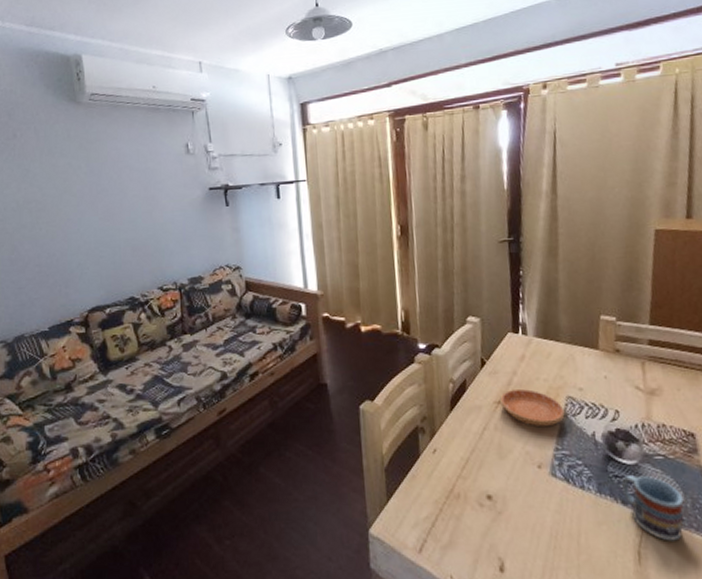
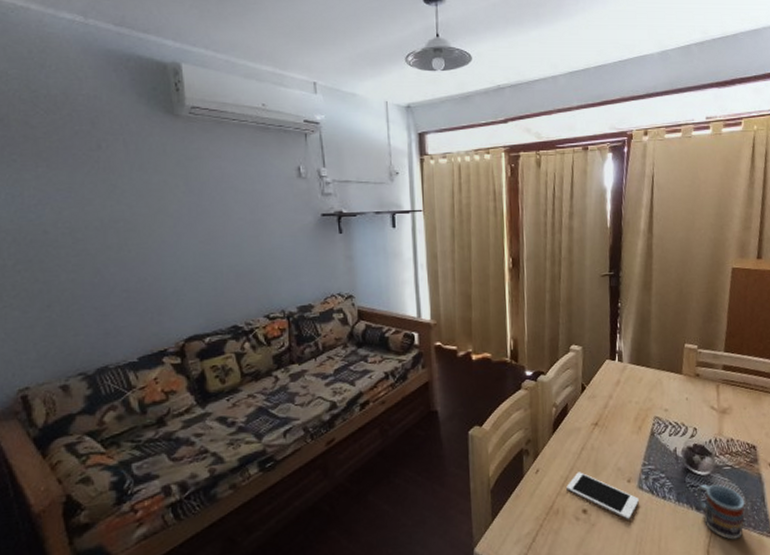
cell phone: none [467,454,552,510] -> present [566,472,639,520]
saucer: present [500,388,565,428] -> none [597,411,652,446]

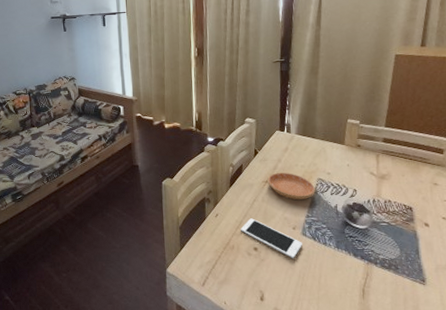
saucer: none [597,411,652,446] -> present [267,172,315,201]
cup: present [696,484,745,540] -> none [355,236,400,283]

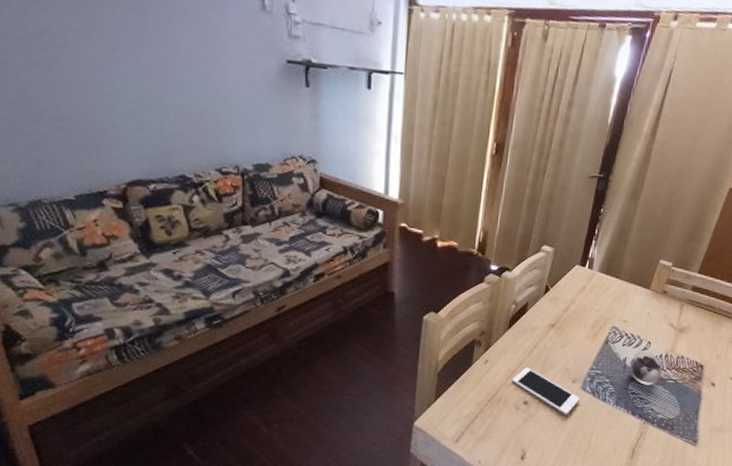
saucer: present [267,172,315,201] -> none [554,315,607,350]

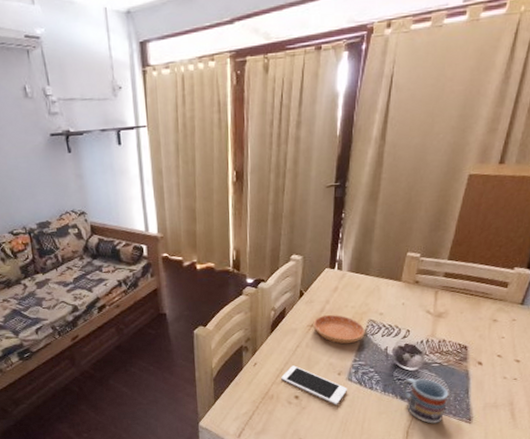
saucer: none [554,315,607,350] -> present [313,314,365,345]
cup: none [635,394,679,443] -> present [403,378,449,424]

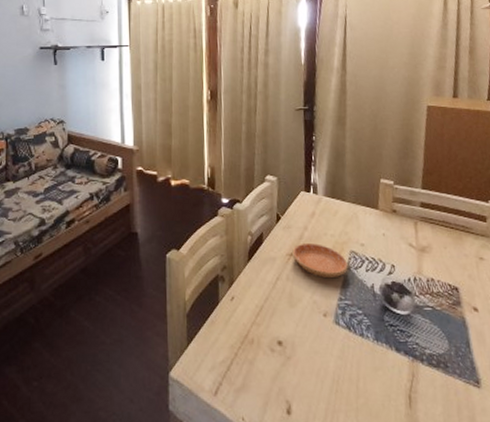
cell phone: present [281,365,347,405] -> none [261,302,335,356]
cup: present [403,378,449,424] -> none [396,325,449,386]

